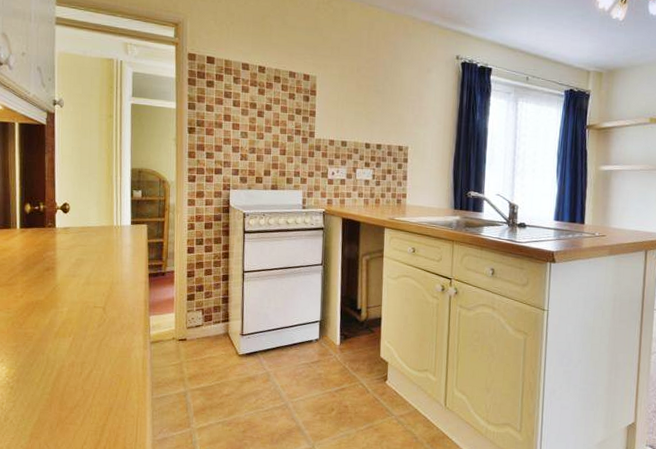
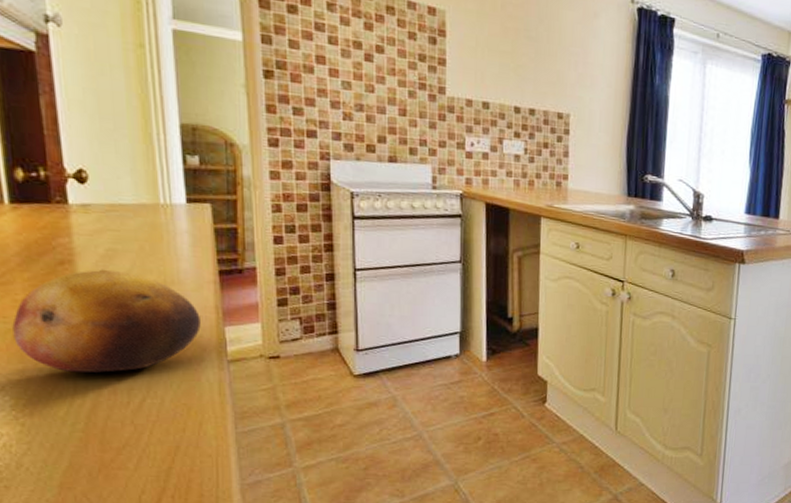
fruit: none [13,273,134,350] -> present [12,269,201,373]

